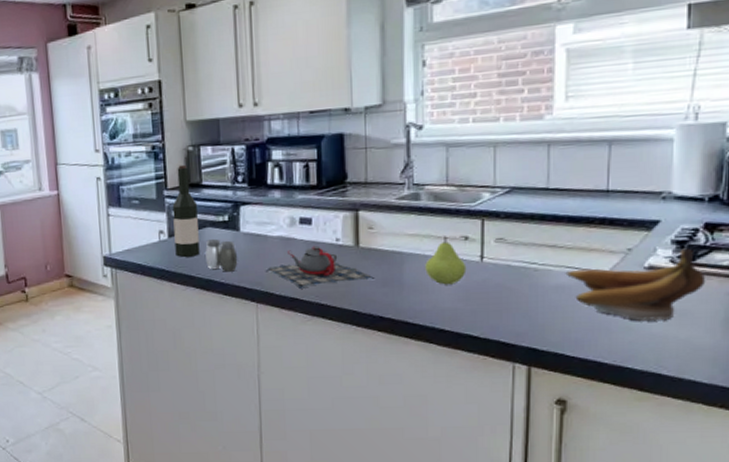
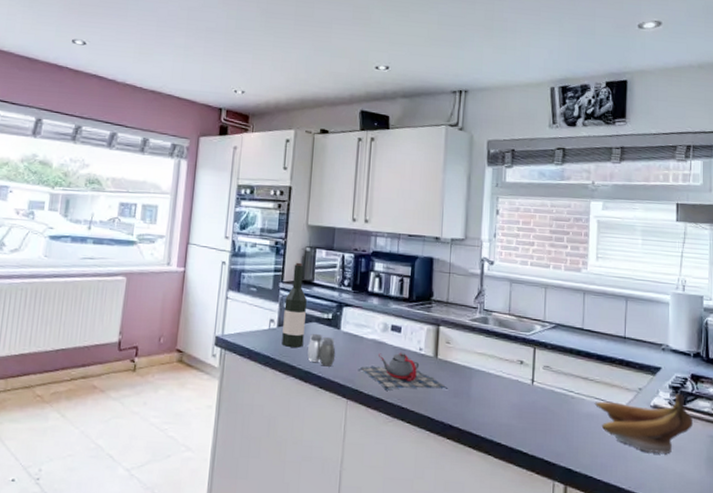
fruit: present [425,236,467,285] -> none [489,358,521,403]

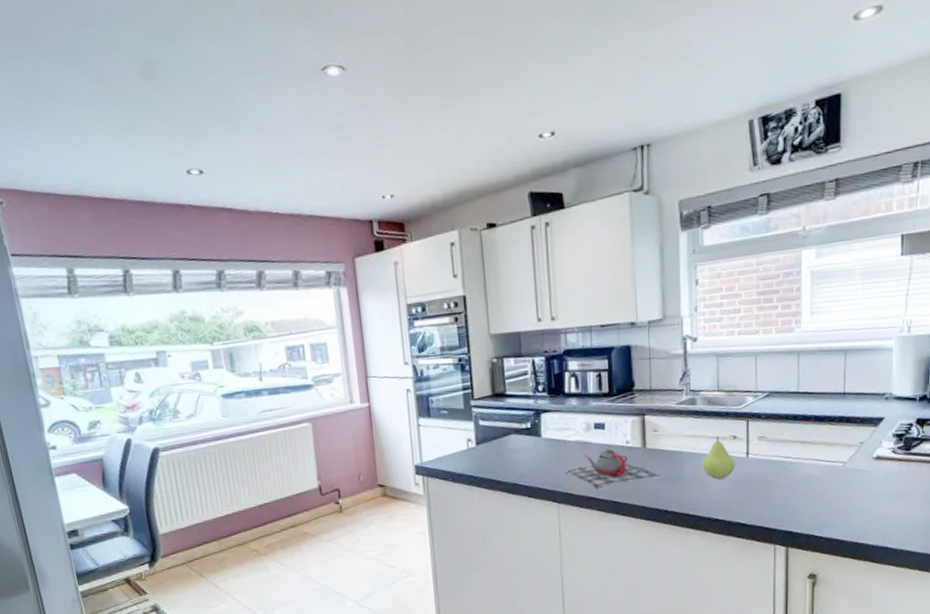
wine bottle: present [282,262,307,348] -> none [479,375,506,463]
salt and pepper shaker: present [308,333,336,367] -> none [510,445,541,476]
fruit: none [489,358,521,403] -> present [702,436,736,480]
banana: present [594,393,694,455] -> none [813,440,919,503]

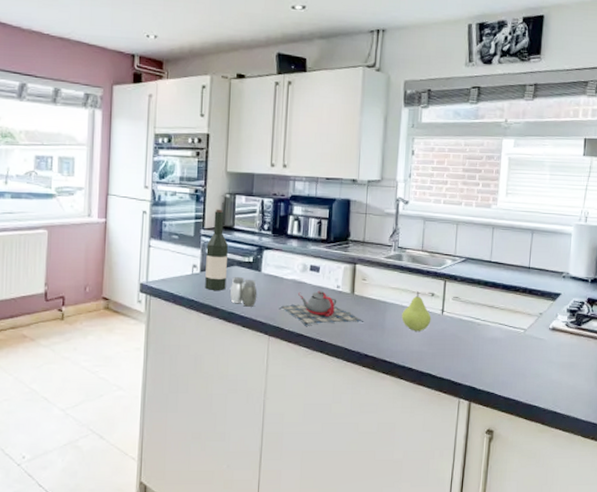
wine bottle: none [479,375,506,463] -> present [205,209,228,290]
salt and pepper shaker: none [510,445,541,476] -> present [230,276,257,307]

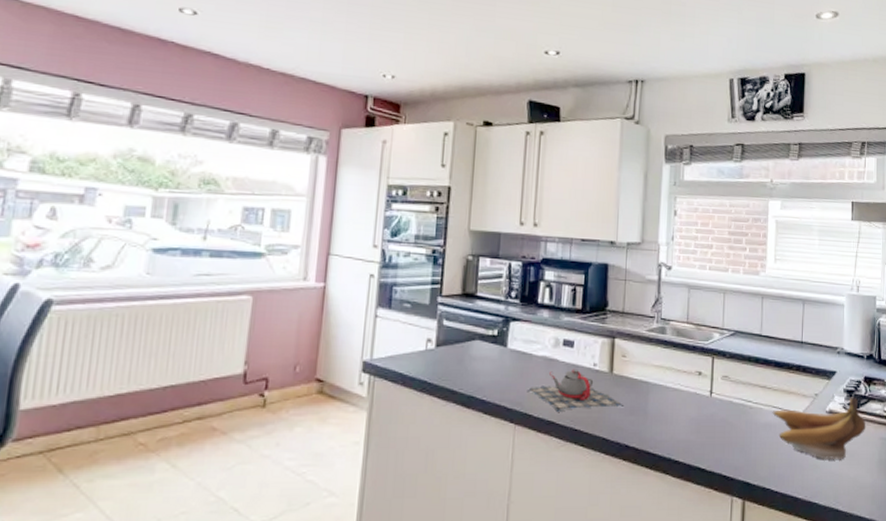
wine bottle: present [205,209,228,290] -> none [440,273,469,369]
salt and pepper shaker: present [230,276,257,307] -> none [470,352,502,389]
fruit: present [402,291,432,332] -> none [666,370,699,417]
banana: none [498,316,587,370] -> present [772,397,866,460]

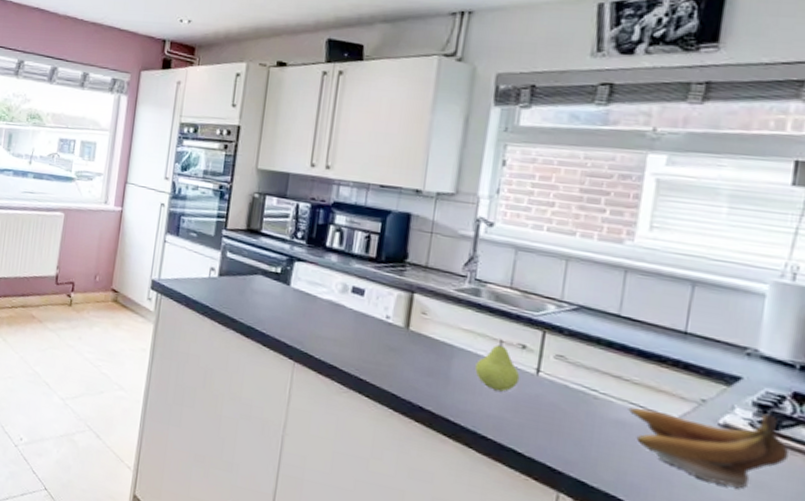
teapot: present [526,369,623,412] -> none [308,316,420,366]
fruit: none [666,370,699,417] -> present [475,339,520,392]

